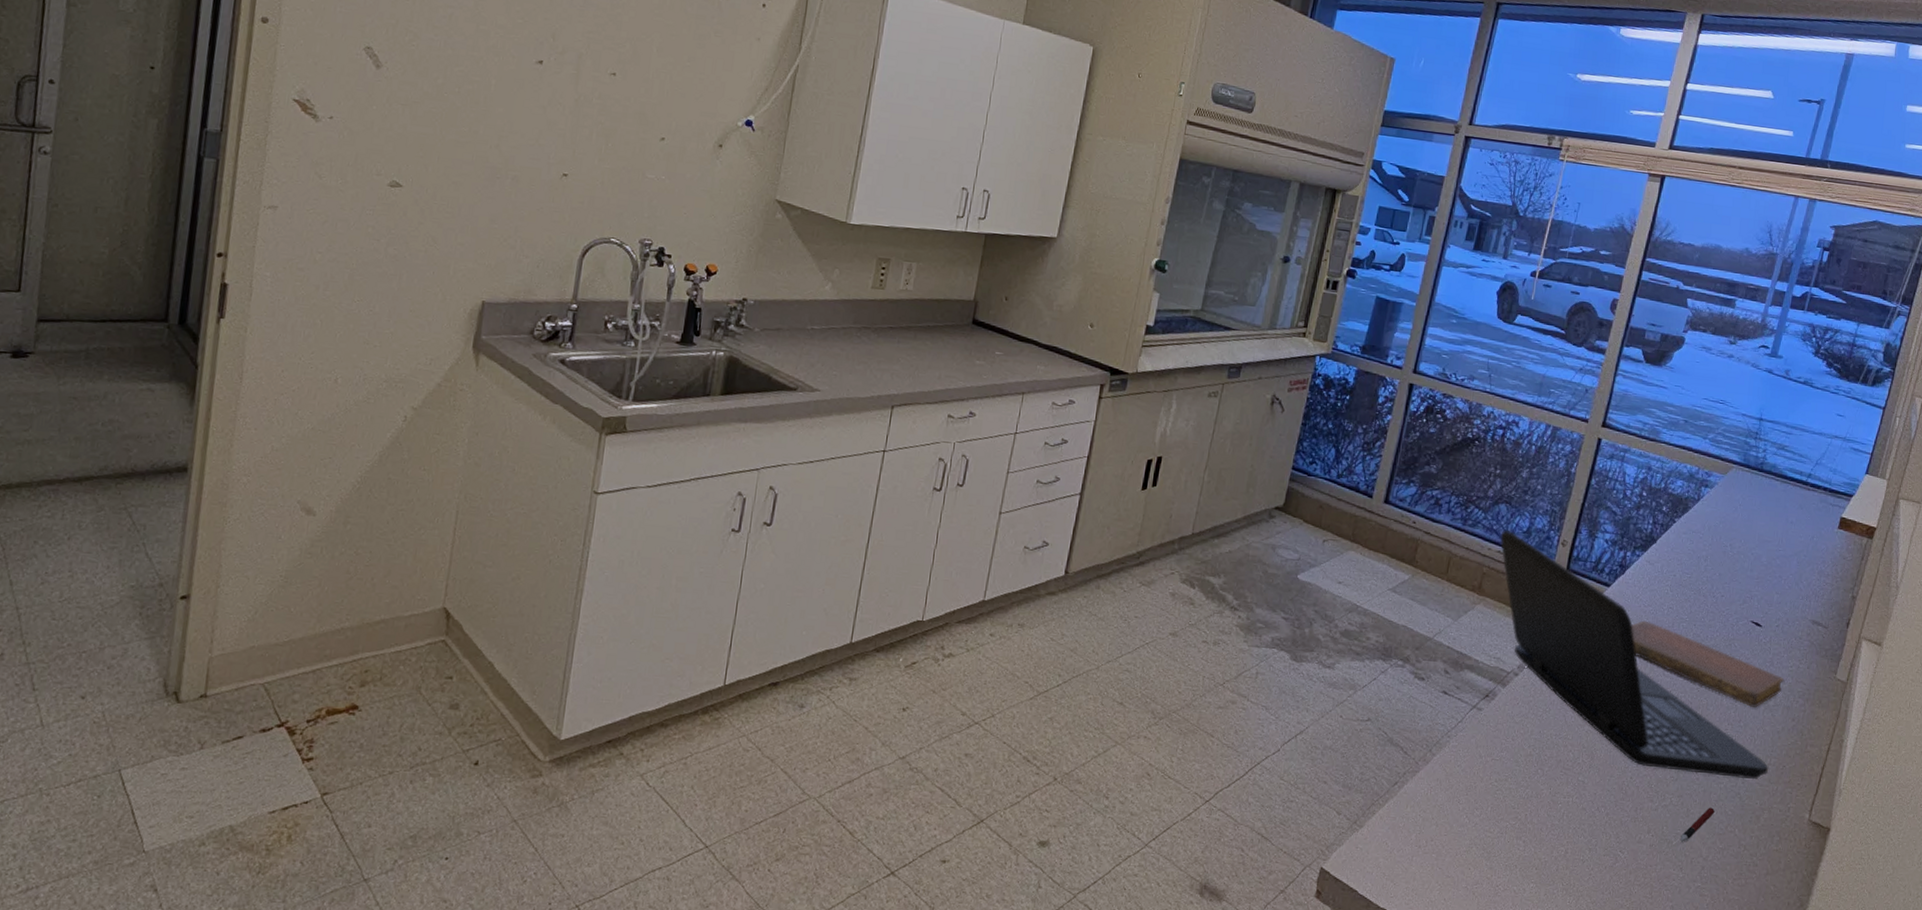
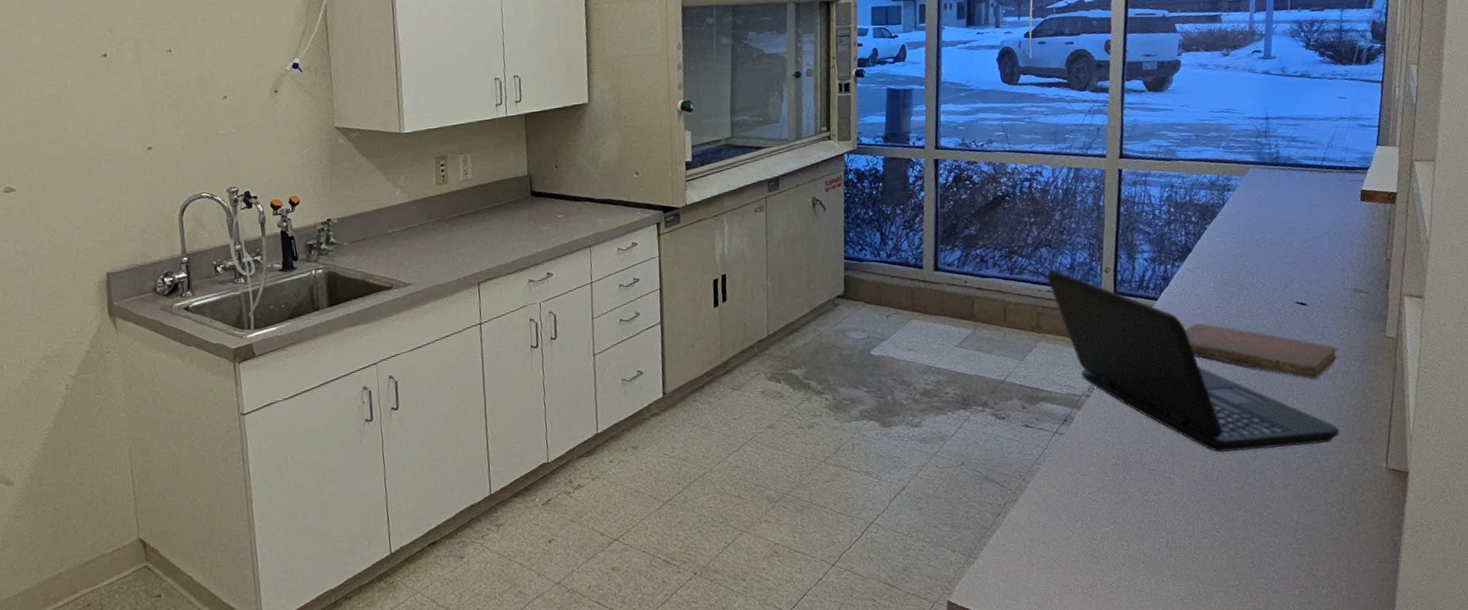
pen: present [1680,807,1715,842] -> none [1270,475,1297,512]

